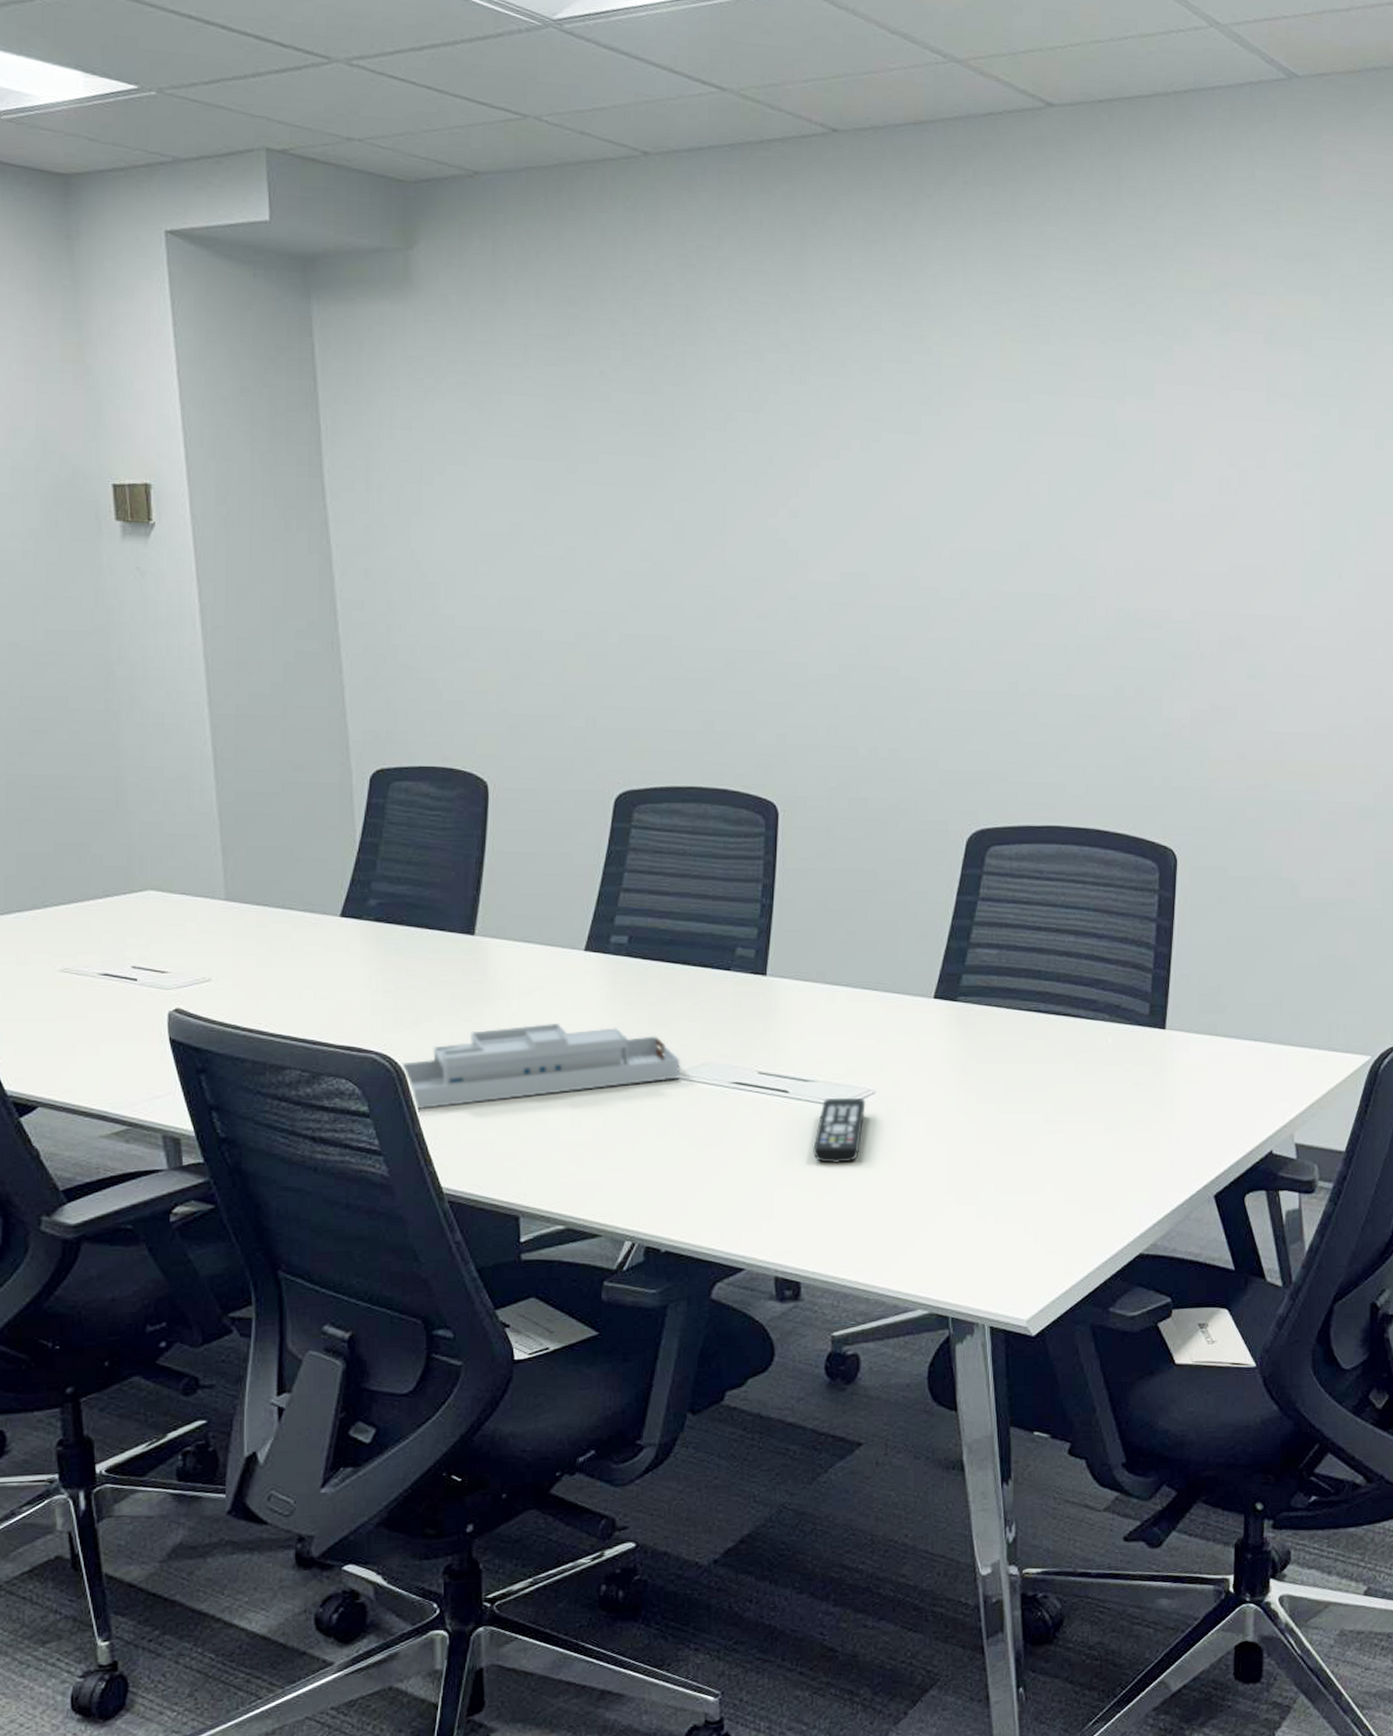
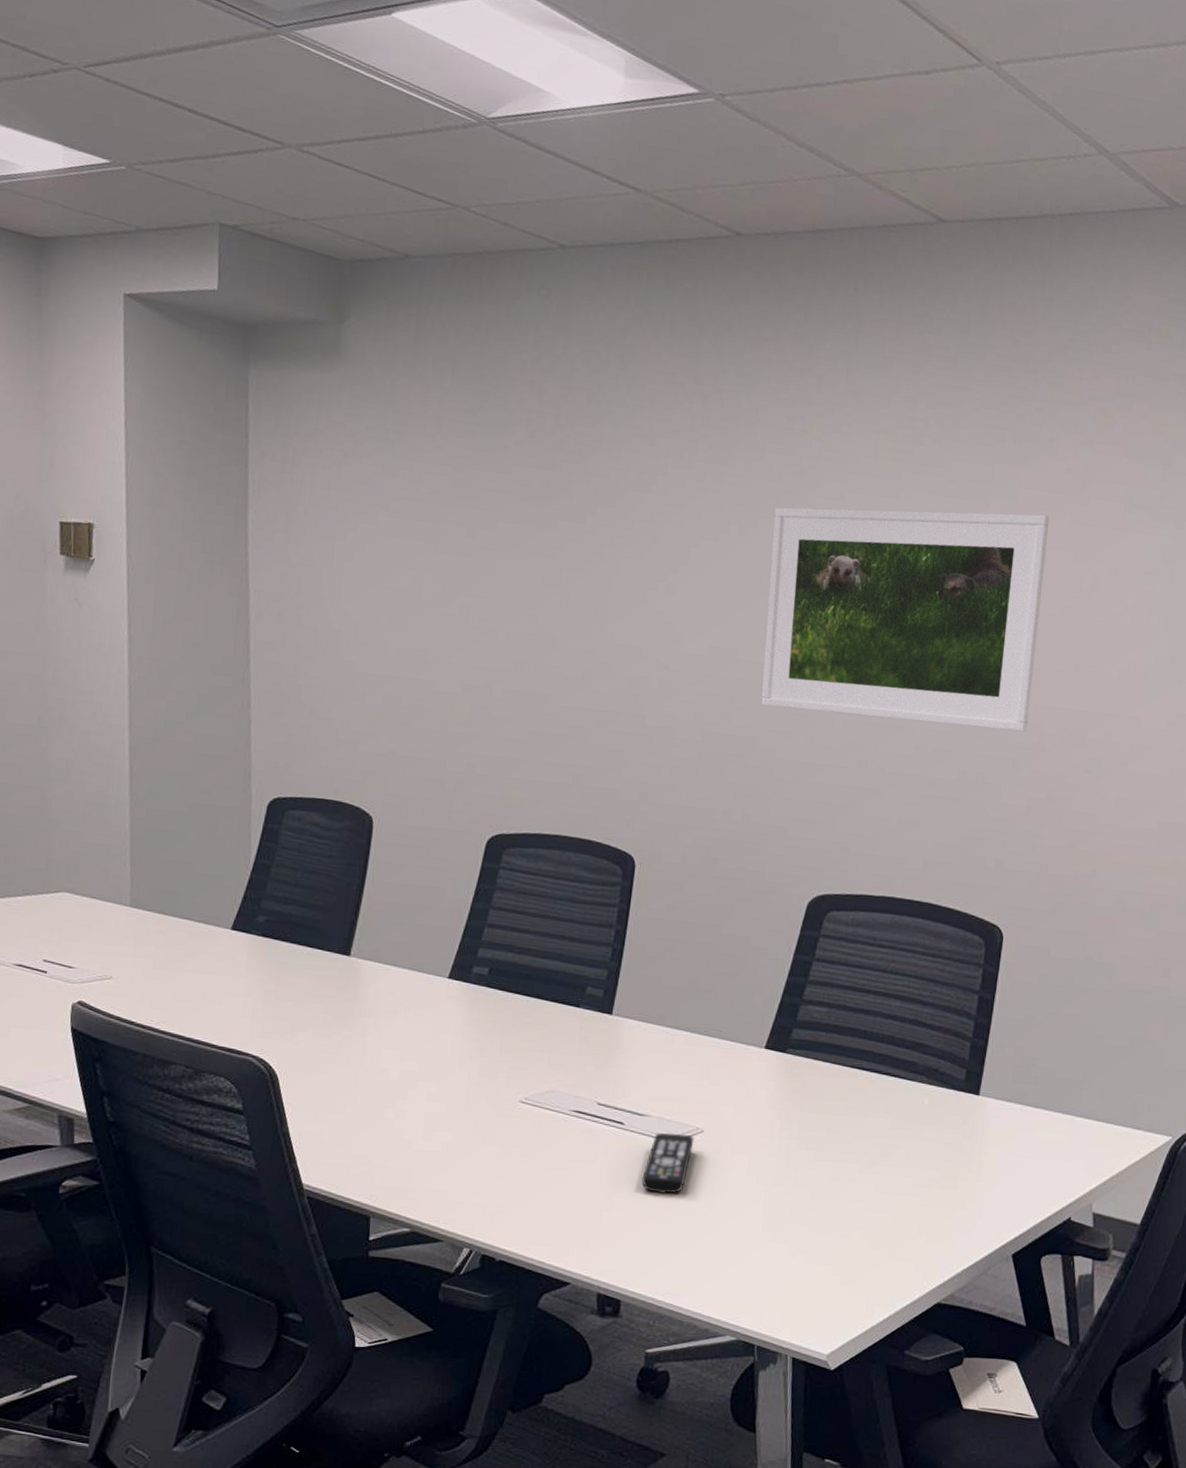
desk organizer: present [400,1024,681,1110] -> none [274,1042,528,1111]
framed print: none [897,410,1190,641] -> present [761,507,1050,732]

